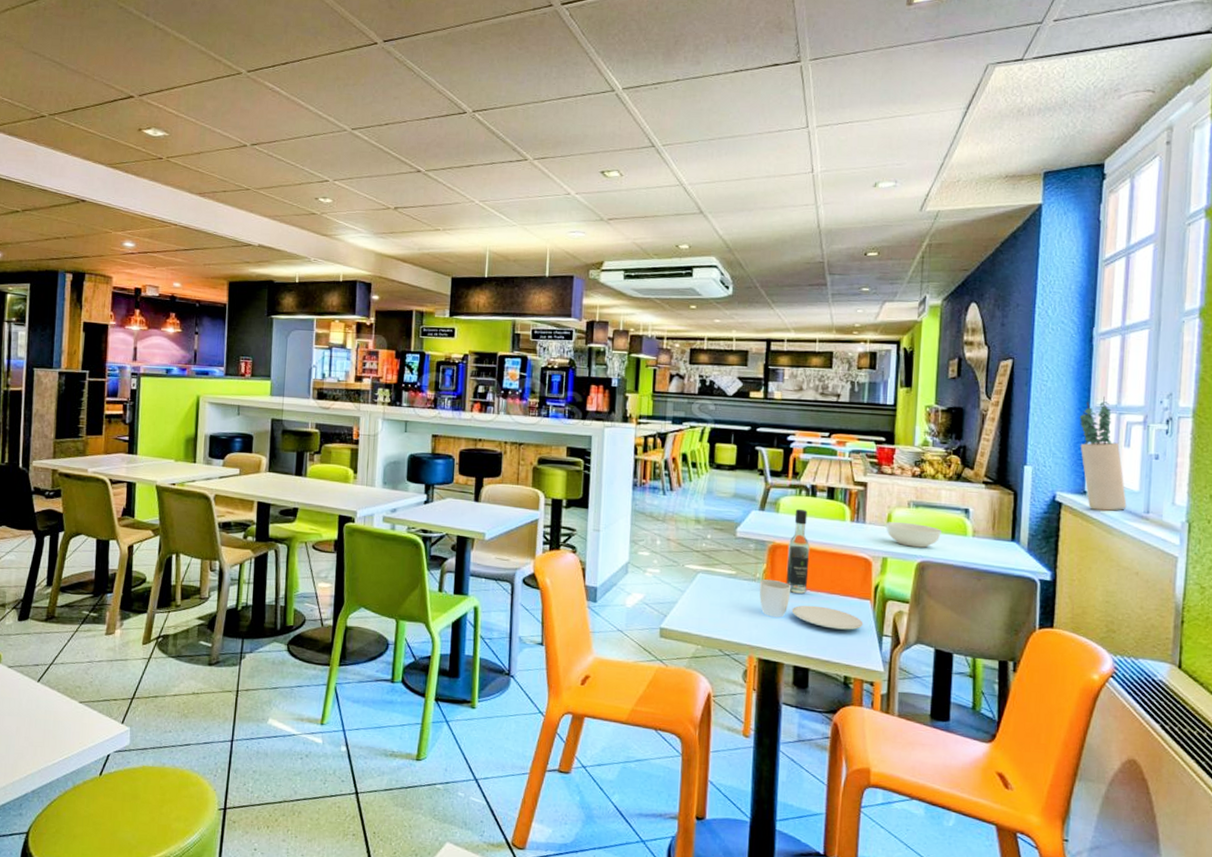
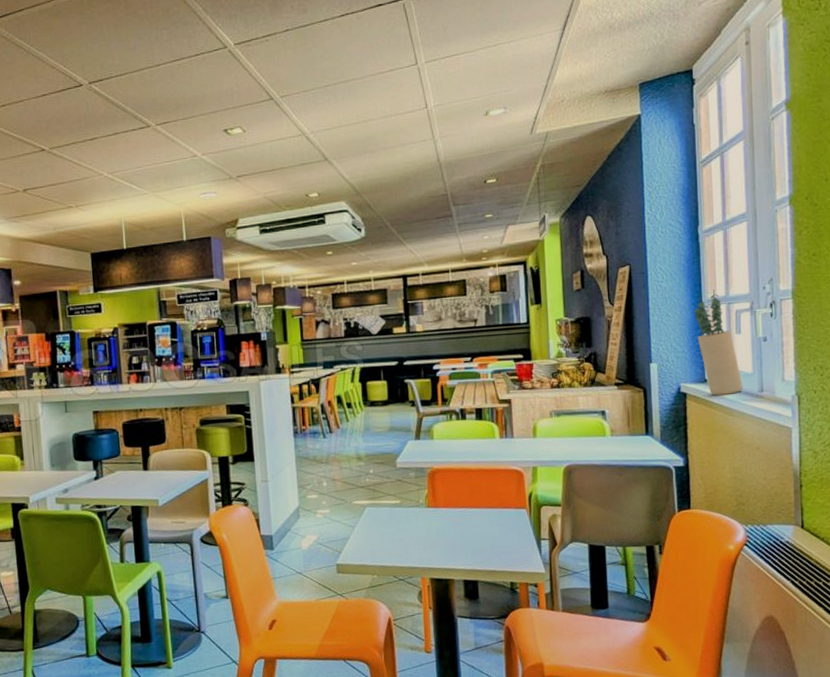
cup: present [759,579,792,618] -> none [423,503,453,538]
bottle: present [785,508,810,594] -> none [445,432,468,513]
plate: present [791,605,864,630] -> none [455,521,522,541]
bowl: present [885,521,943,548] -> none [531,431,584,454]

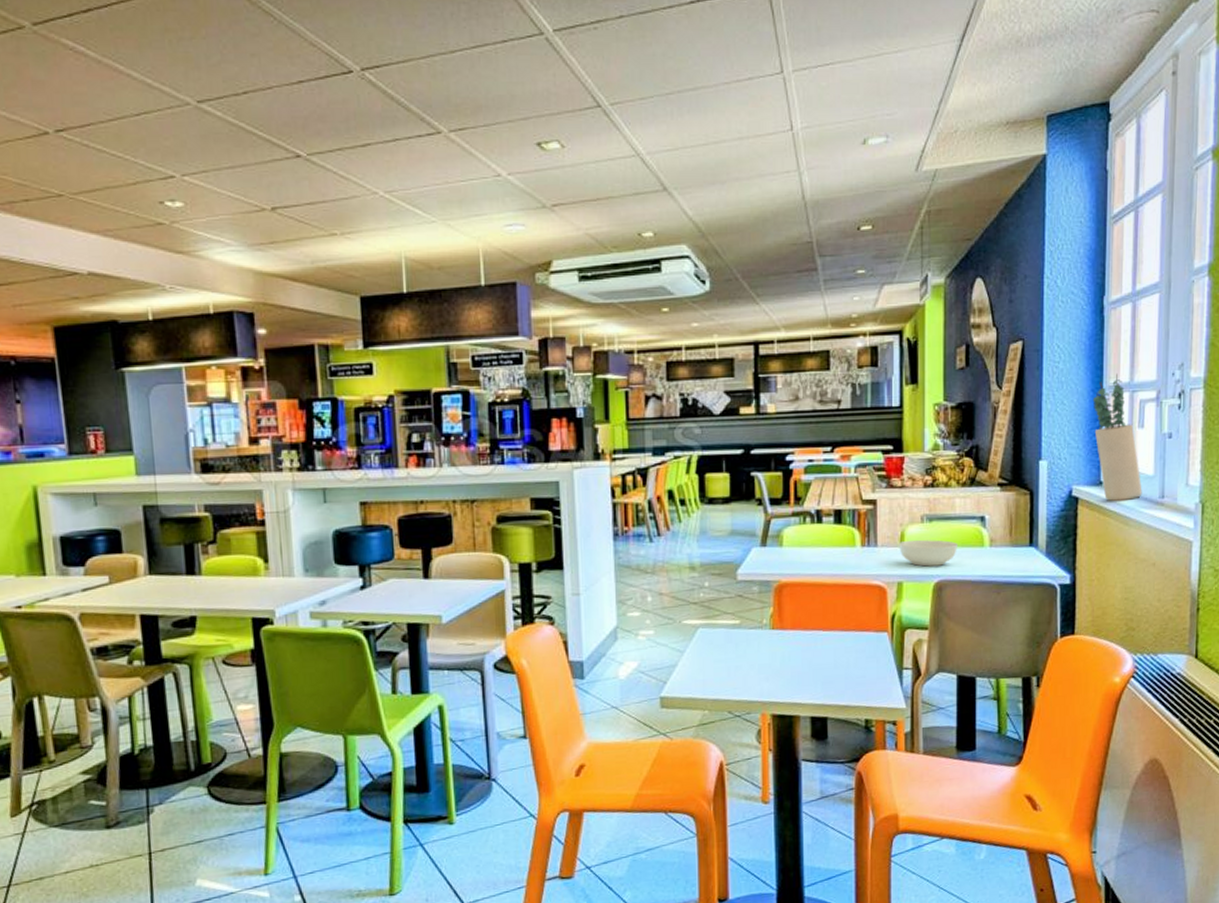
bowl: none [531,431,584,454] -> present [898,539,959,567]

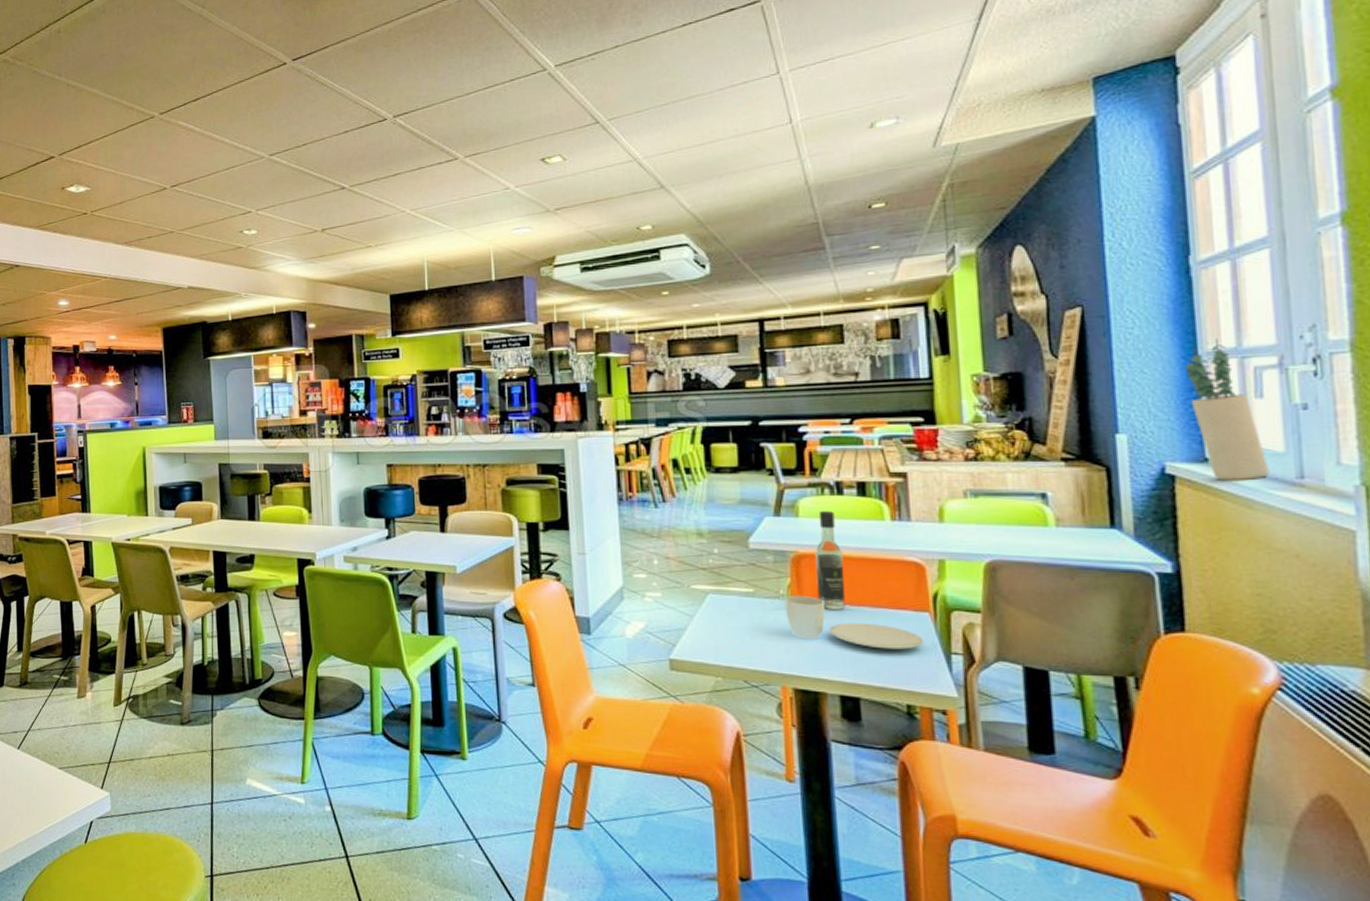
cup: none [767,624,802,667] -> present [784,596,826,639]
bottle: none [795,538,820,636] -> present [814,510,846,609]
plate: none [804,646,882,670] -> present [829,622,924,650]
bowl: present [898,539,959,567] -> none [936,515,1014,545]

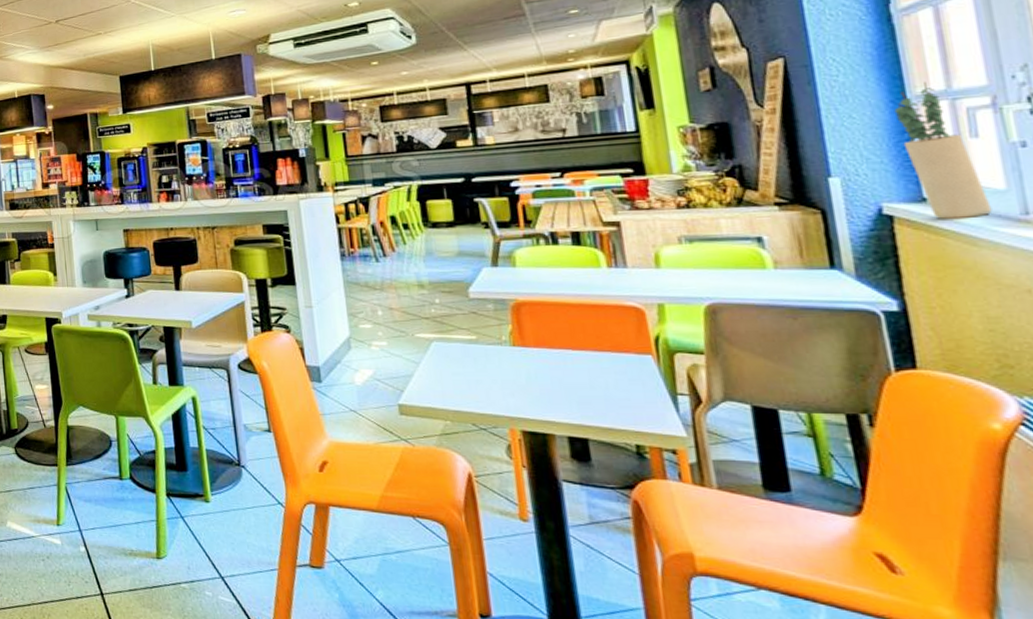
cup: present [784,596,826,639] -> none [507,342,549,383]
bottle: present [814,510,846,609] -> none [534,259,568,354]
plate: present [829,622,924,650] -> none [552,366,649,391]

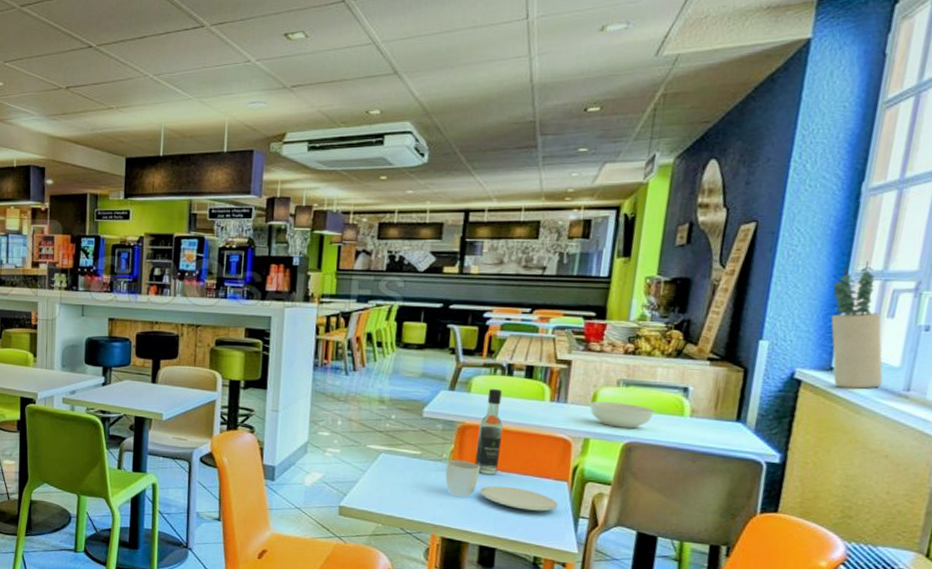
cup: none [507,342,549,383] -> present [445,460,481,498]
bottle: none [534,259,568,354] -> present [474,388,504,474]
plate: none [552,366,649,391] -> present [479,485,558,512]
bowl: none [652,261,732,289] -> present [589,401,656,429]

